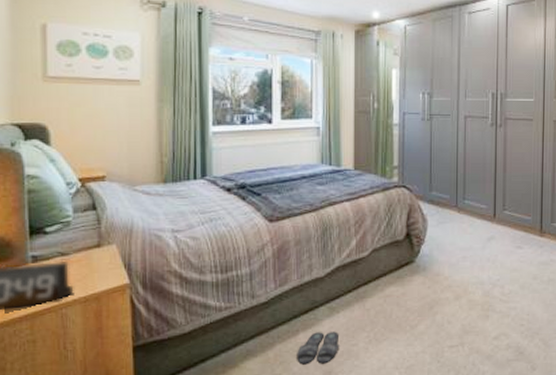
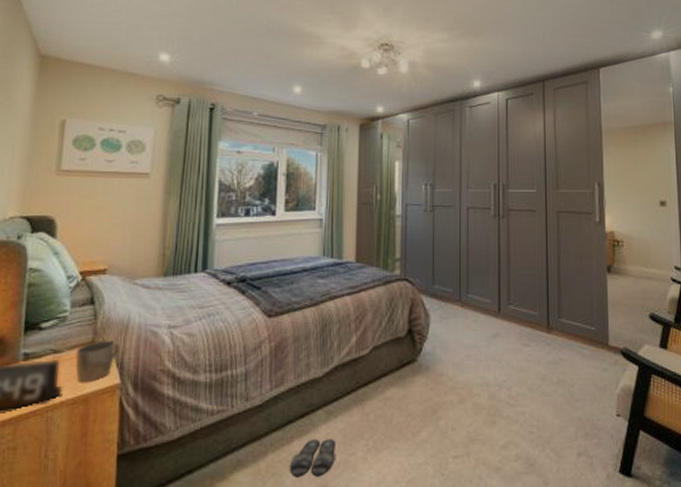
mug: none [83,243,126,283] -> present [75,340,120,383]

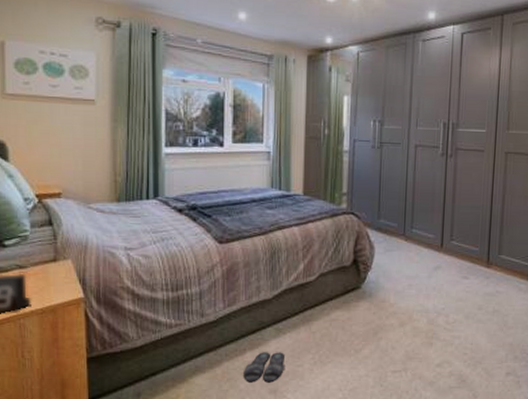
mug: present [75,340,120,383] -> none [40,258,81,296]

